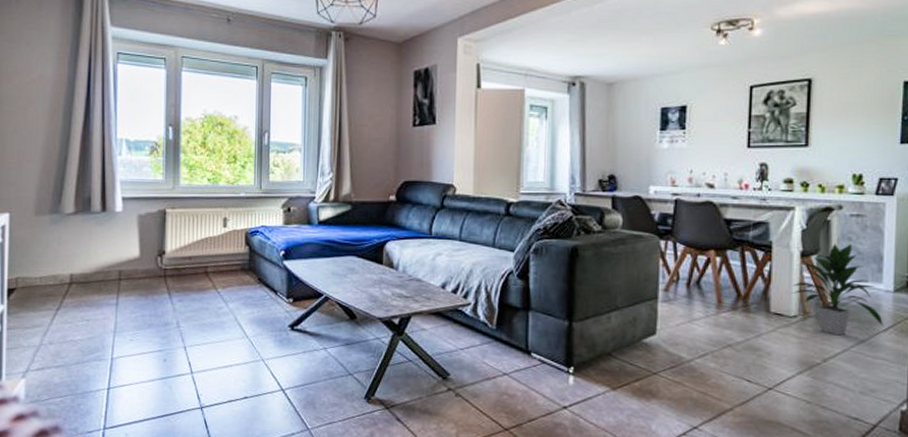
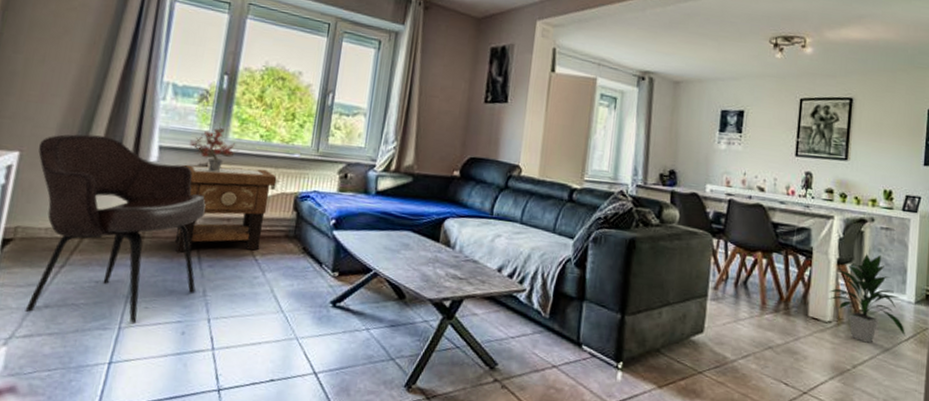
armchair: none [24,193,170,354] -> present [25,134,206,323]
side table: none [144,210,226,290] -> present [174,165,276,253]
potted plant: none [148,171,190,216] -> present [190,123,238,172]

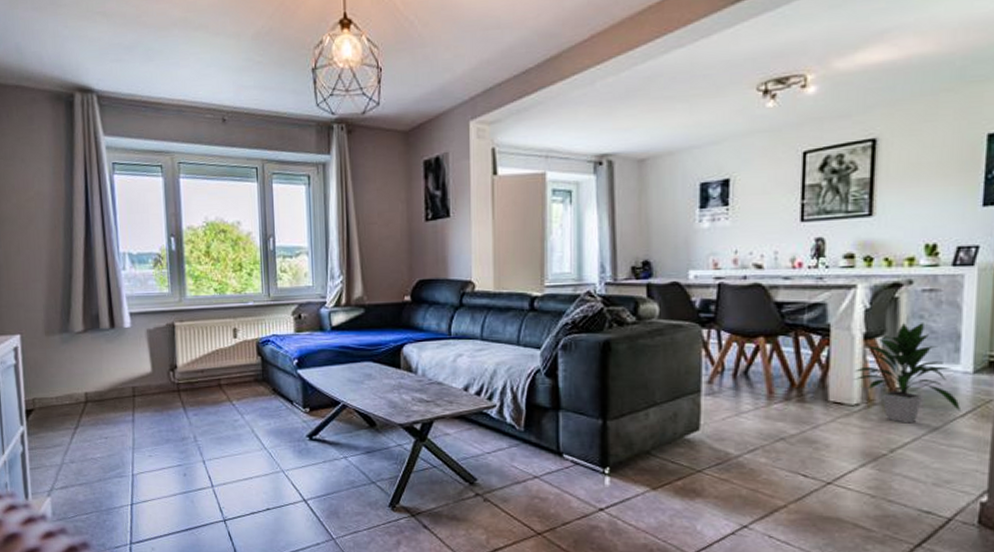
armchair: present [25,134,206,323] -> none [34,311,187,470]
side table: present [174,165,276,253] -> none [153,321,236,405]
potted plant: present [190,123,238,172] -> none [155,283,198,329]

